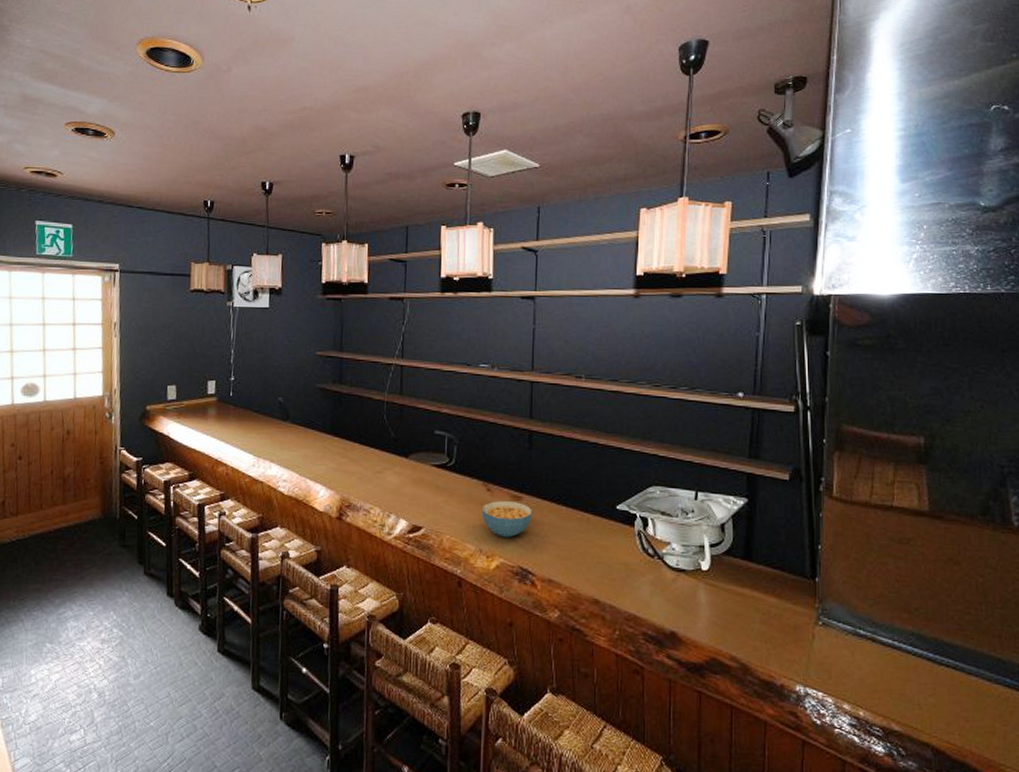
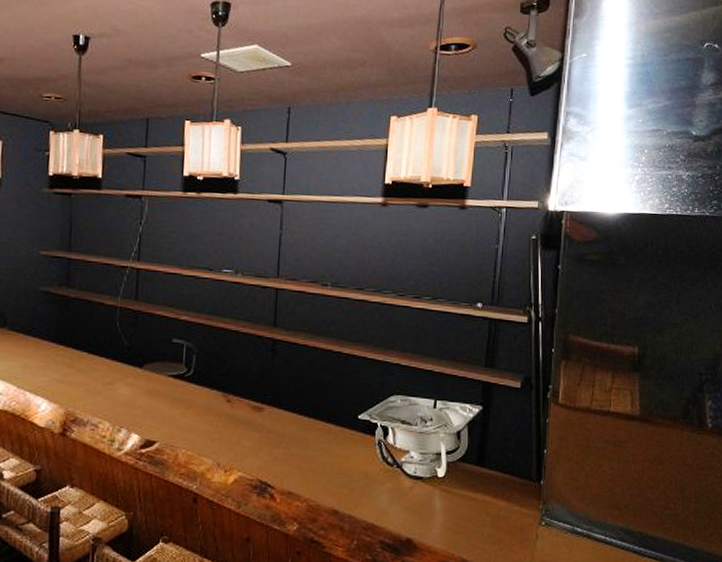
cereal bowl: present [481,500,532,538] -> none [220,411,274,451]

